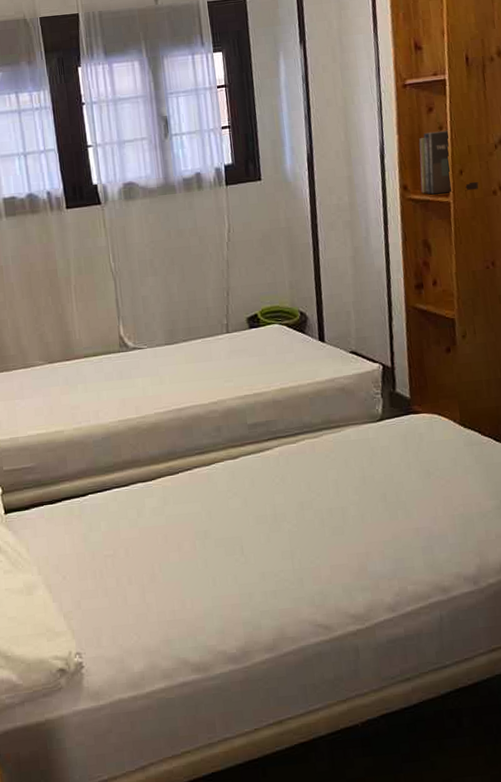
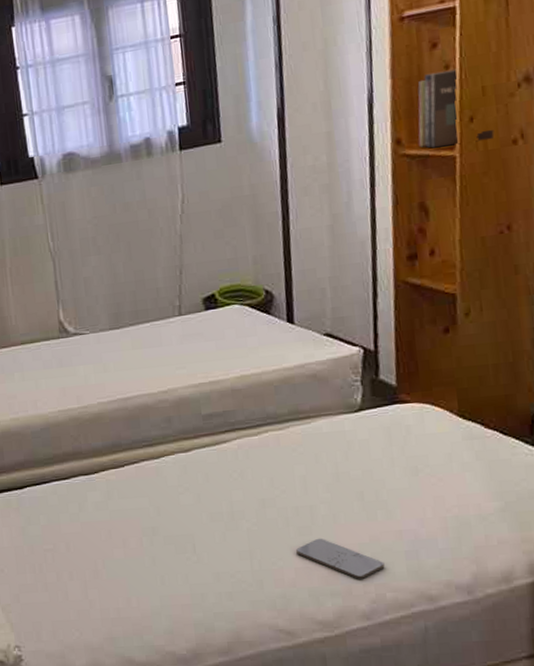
smartphone: none [331,537,406,574] -> present [296,538,385,579]

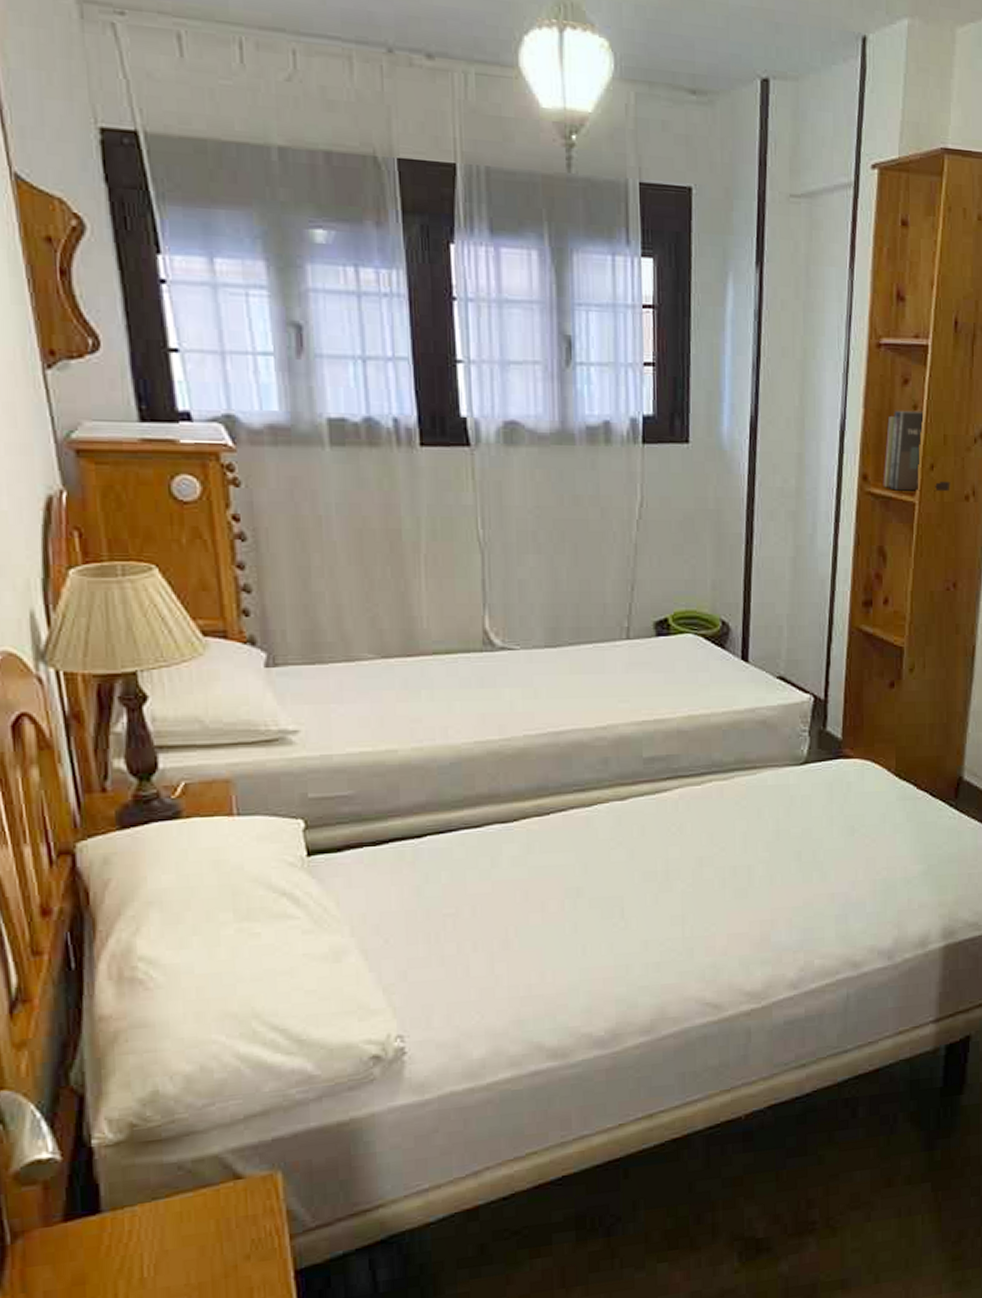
smartphone: present [296,538,385,579] -> none [730,901,815,946]

